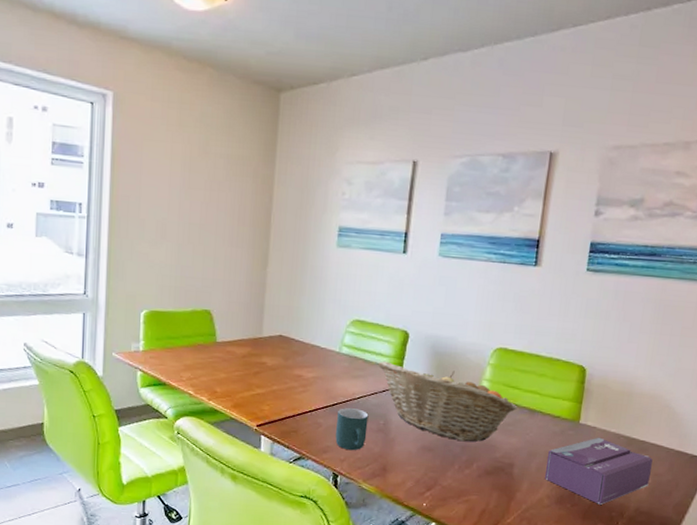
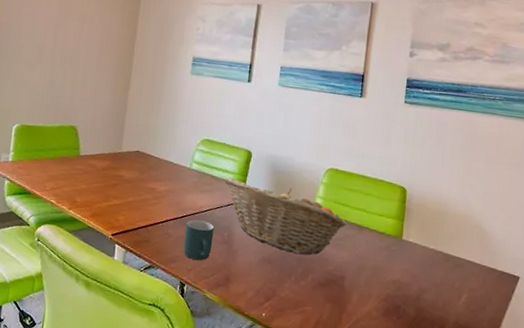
tissue box: present [544,437,653,505] -> none [372,253,468,318]

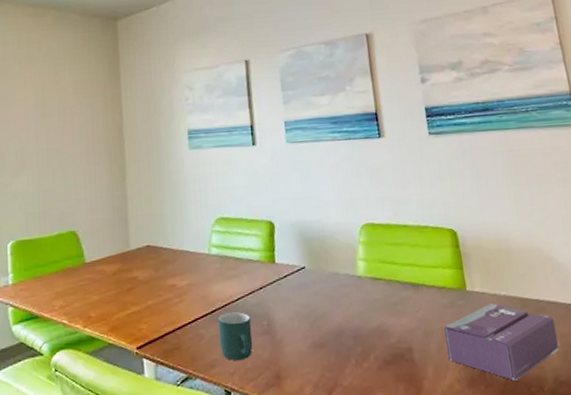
fruit basket: present [224,177,348,255] -> none [250,255,400,332]
tissue box: none [372,253,468,318] -> present [444,303,559,381]

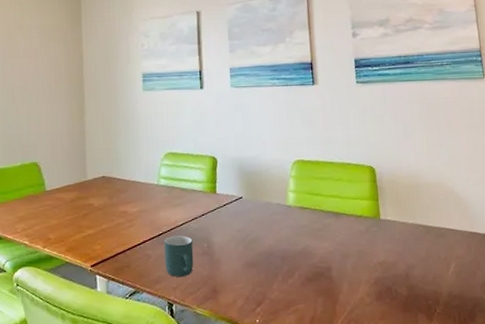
tissue box: present [444,303,559,381] -> none [359,230,454,295]

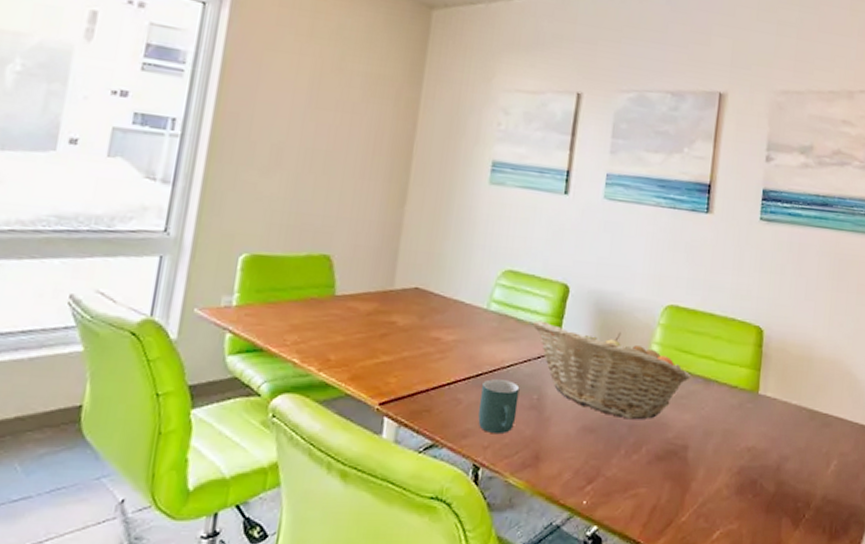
fruit basket: none [194,187,324,253] -> present [533,320,691,420]

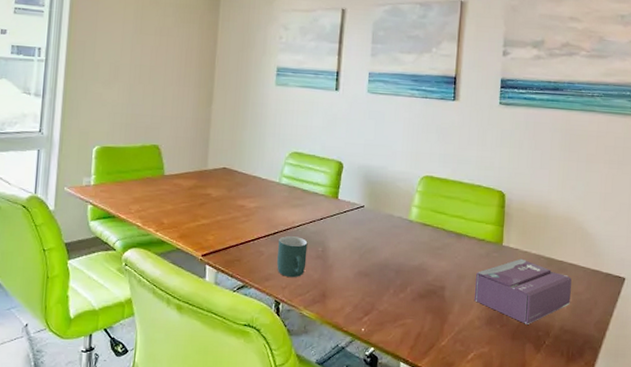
fruit basket: present [533,320,691,420] -> none [316,190,445,267]
tissue box: none [722,410,837,493] -> present [474,258,572,324]

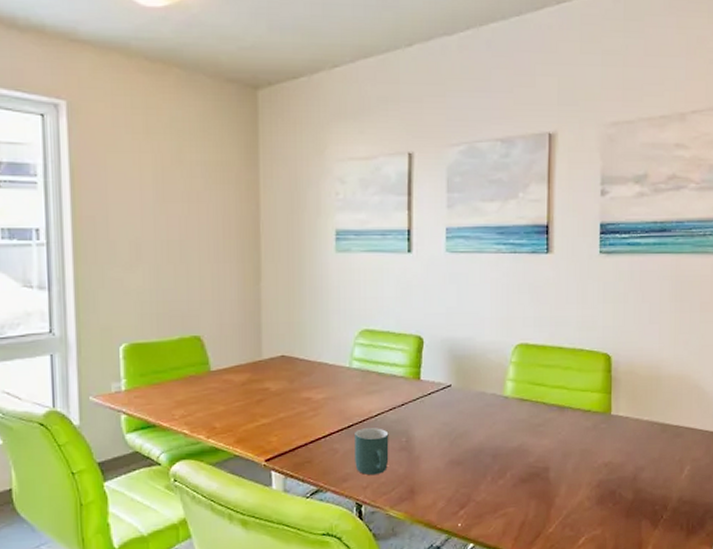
tissue box: present [474,258,572,324] -> none [582,427,689,499]

